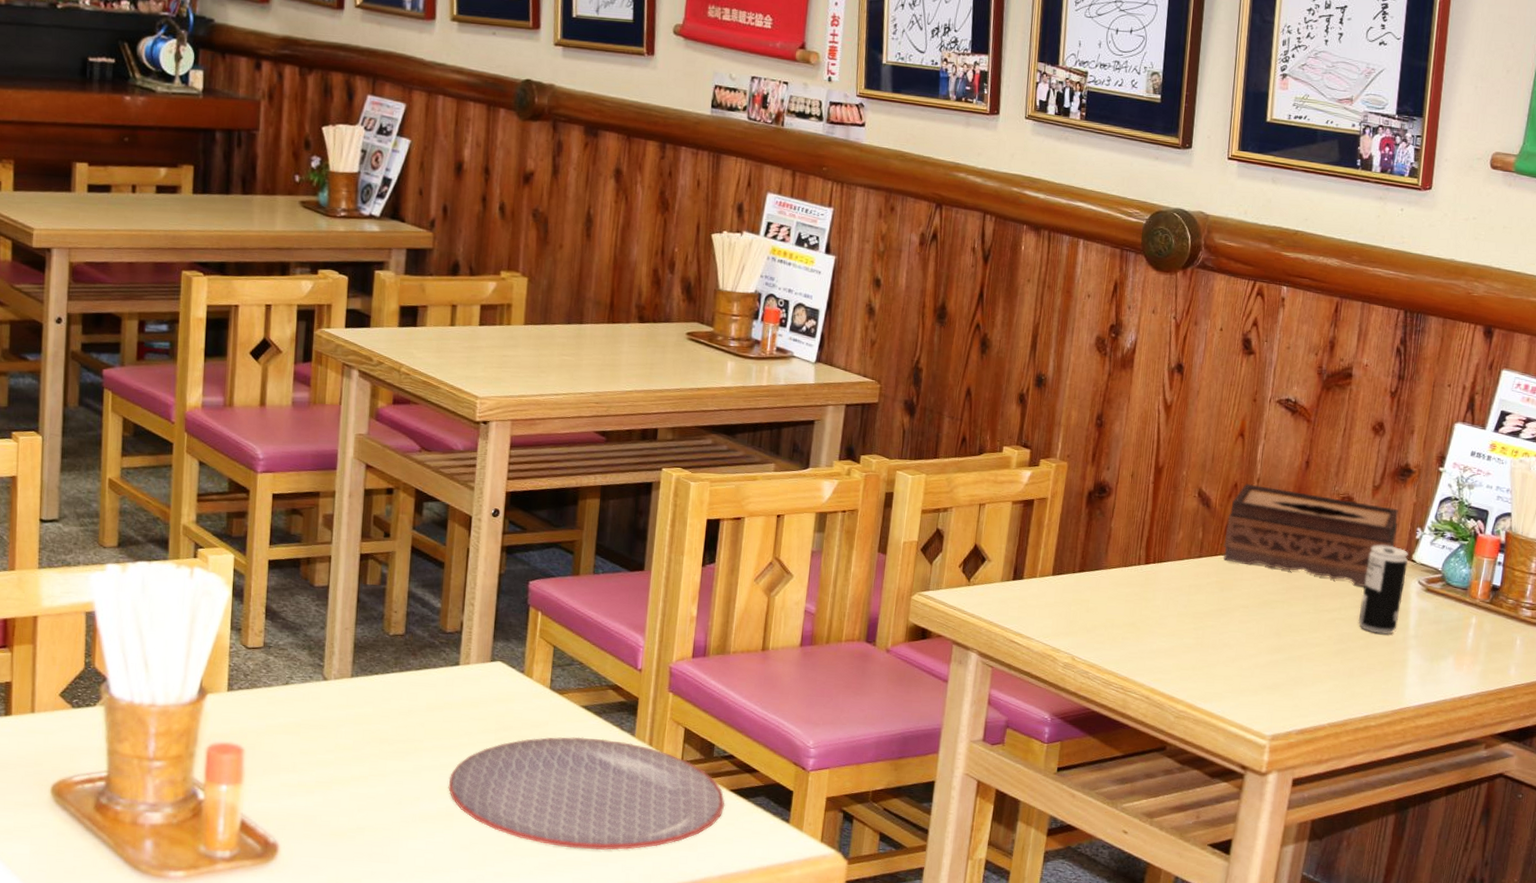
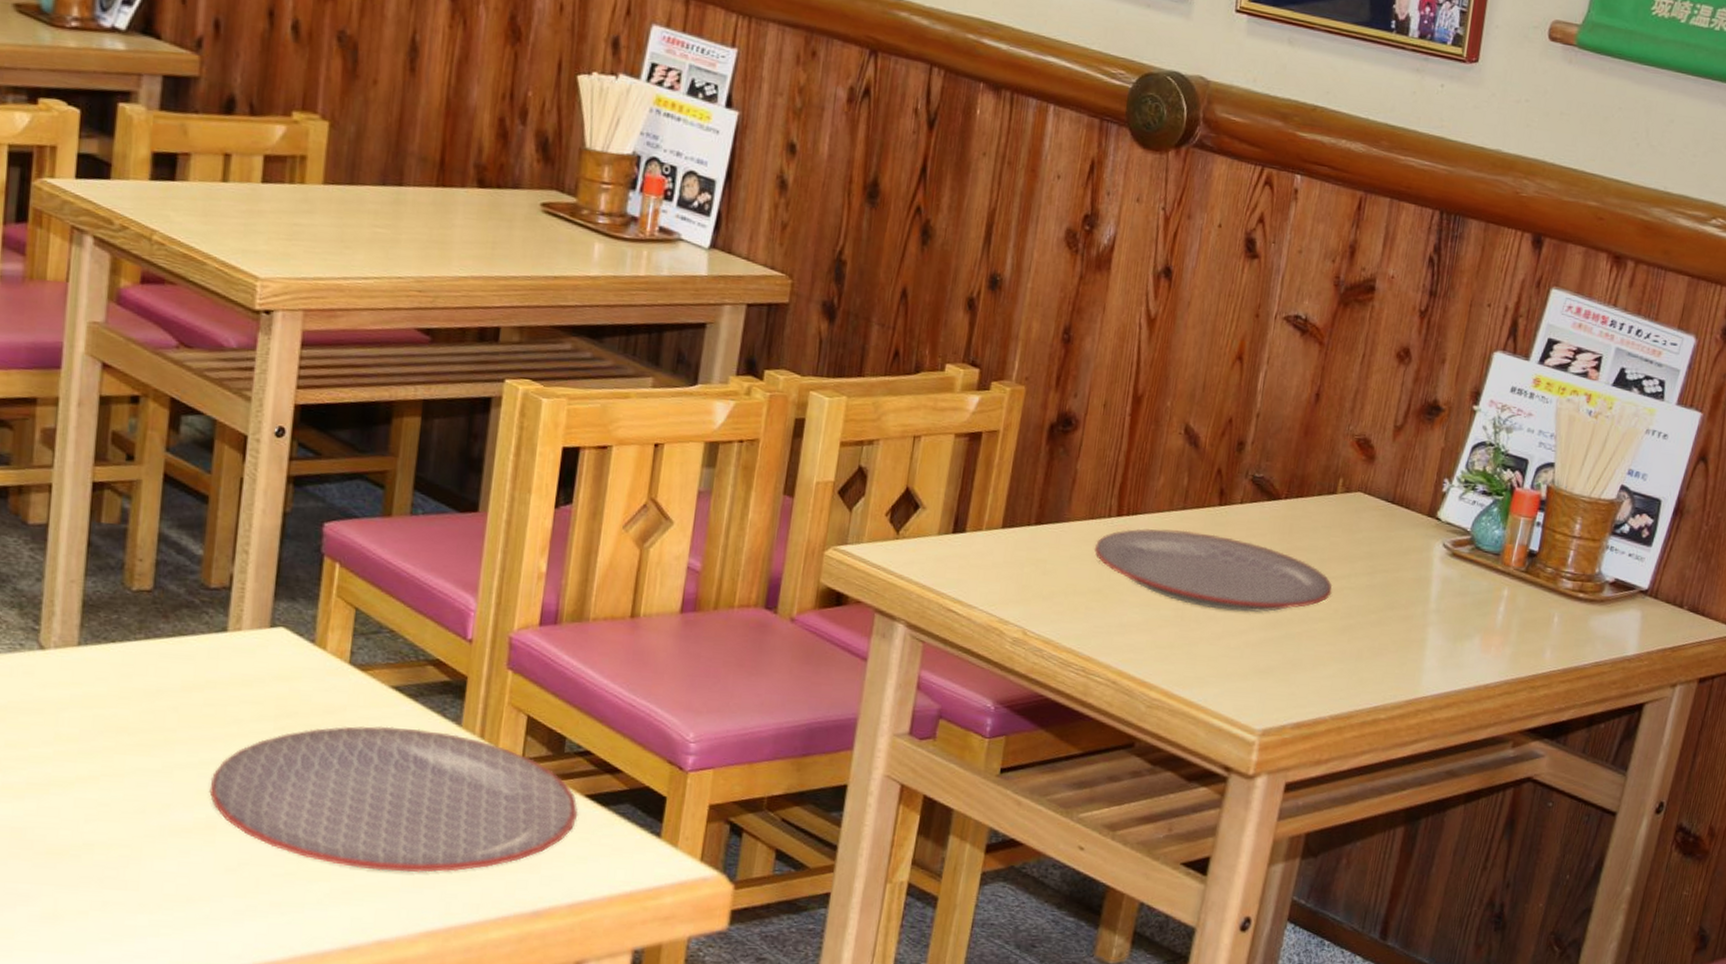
plate: none [1128,573,1326,640] -> present [1095,528,1333,613]
tissue box: present [1223,483,1399,586] -> none [1212,419,1423,549]
beverage can: present [1358,544,1409,634] -> none [1370,498,1433,608]

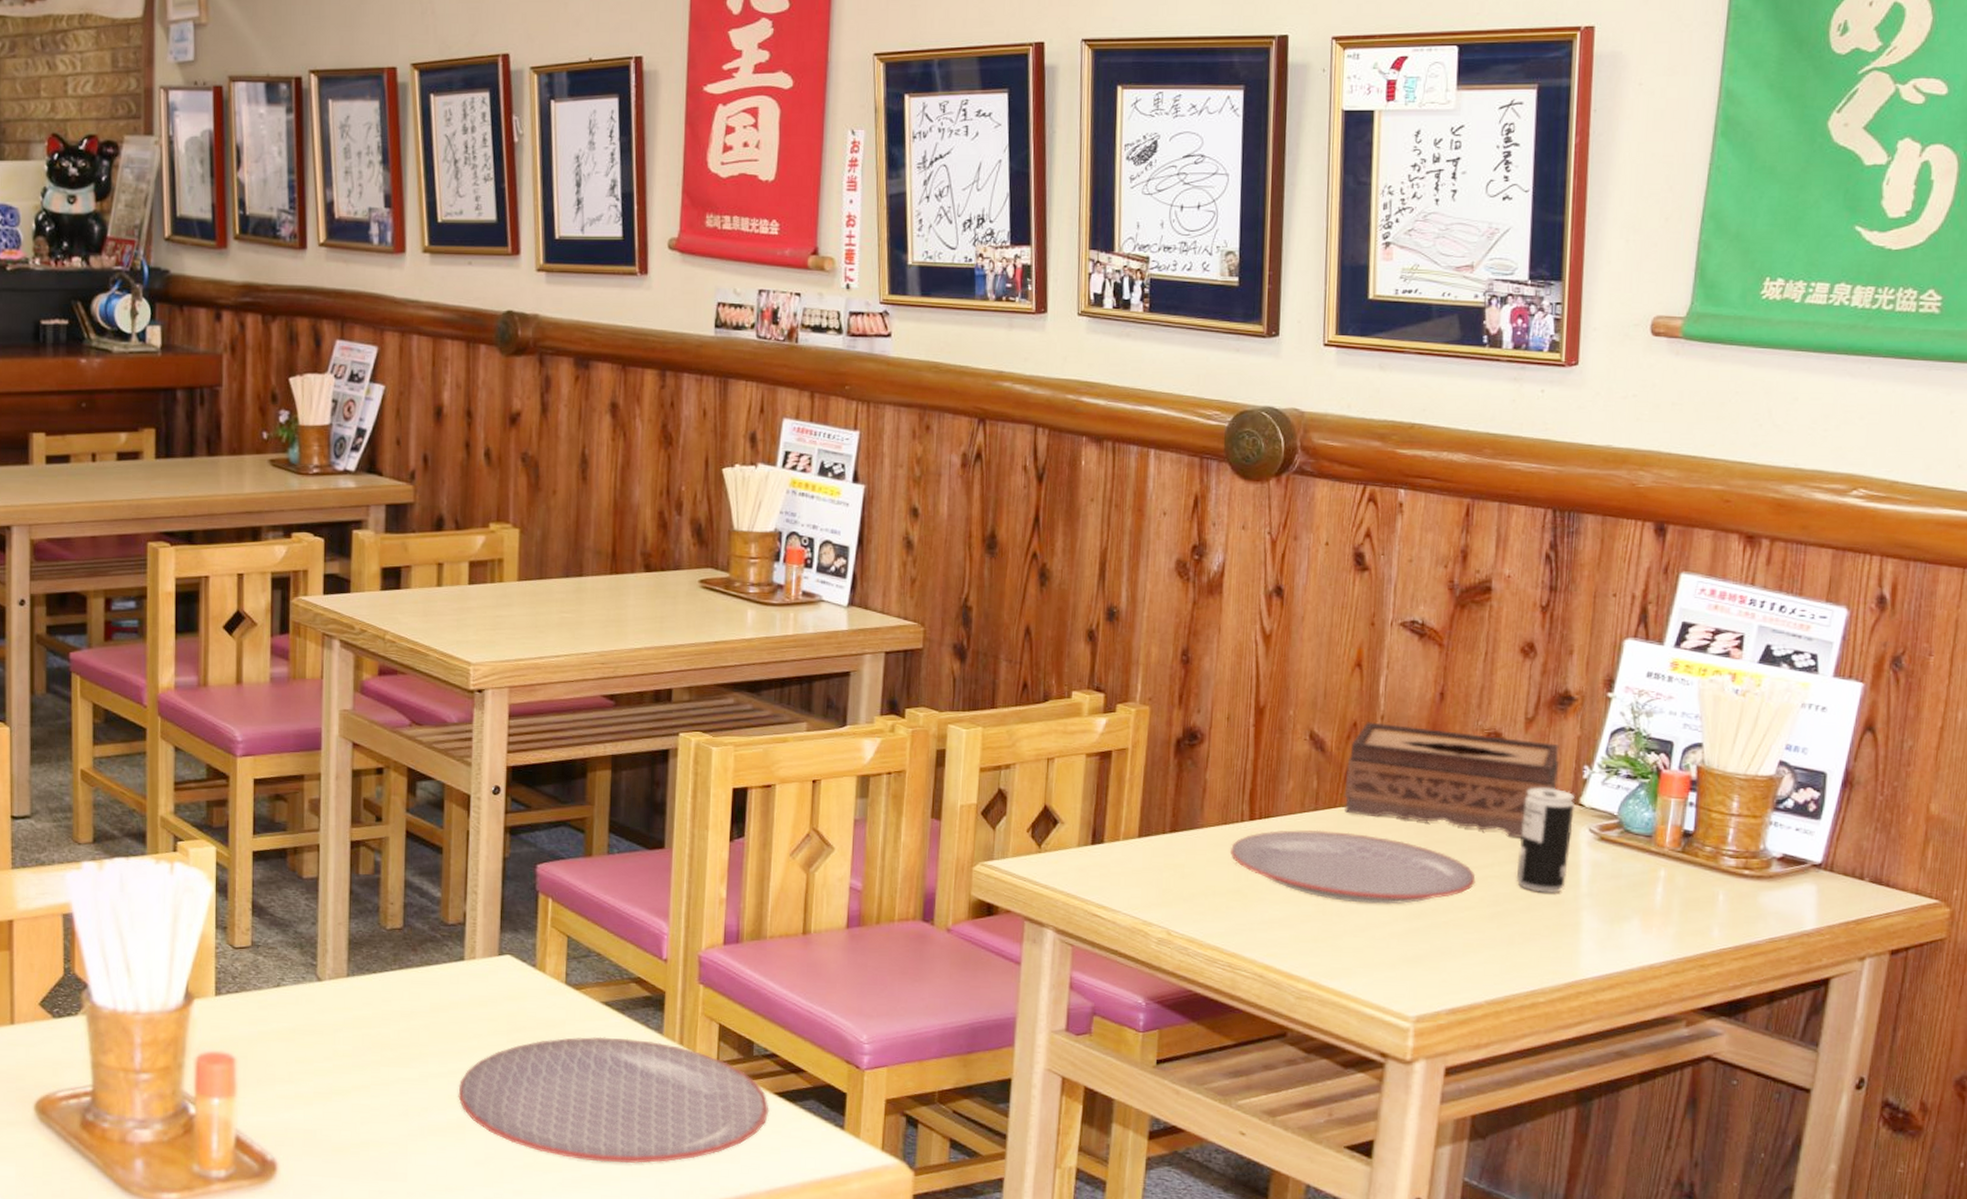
tissue box: none [1212,419,1423,549] -> present [1344,722,1560,837]
beverage can: none [1370,498,1433,608] -> present [1516,787,1575,893]

